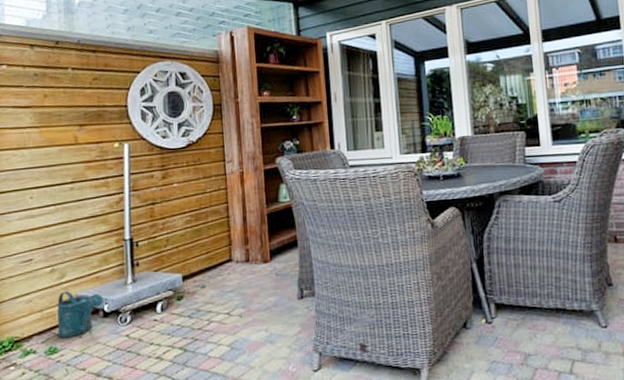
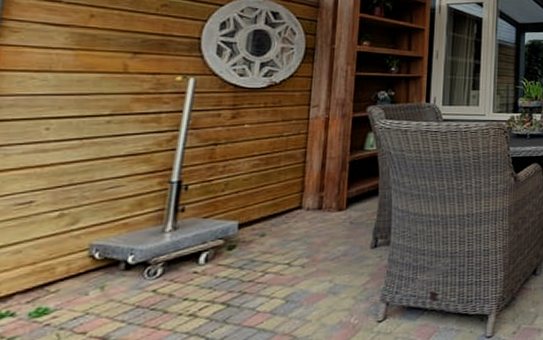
watering can: present [56,291,104,338] -> none [52,240,129,296]

